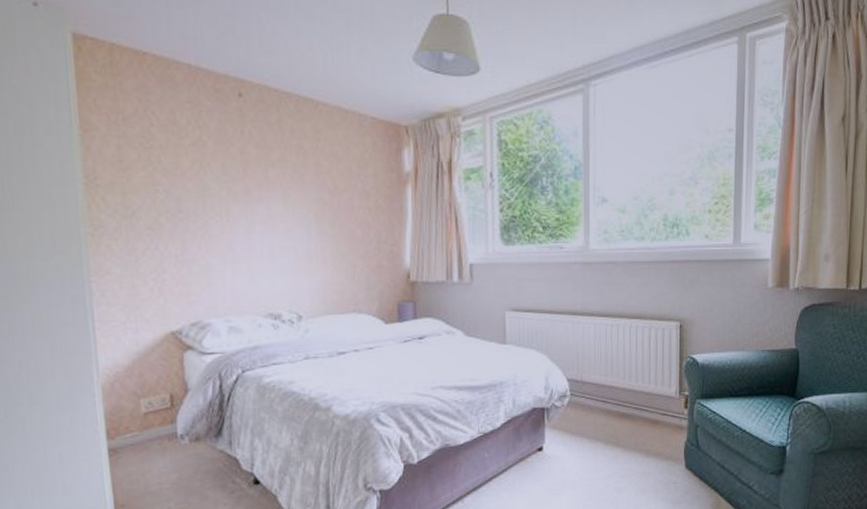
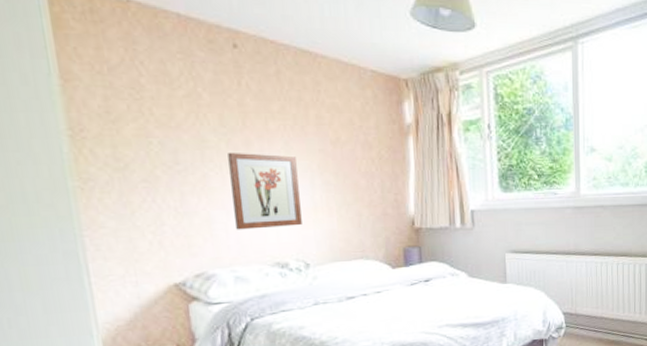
wall art: none [228,201,297,279] -> present [228,153,302,230]

